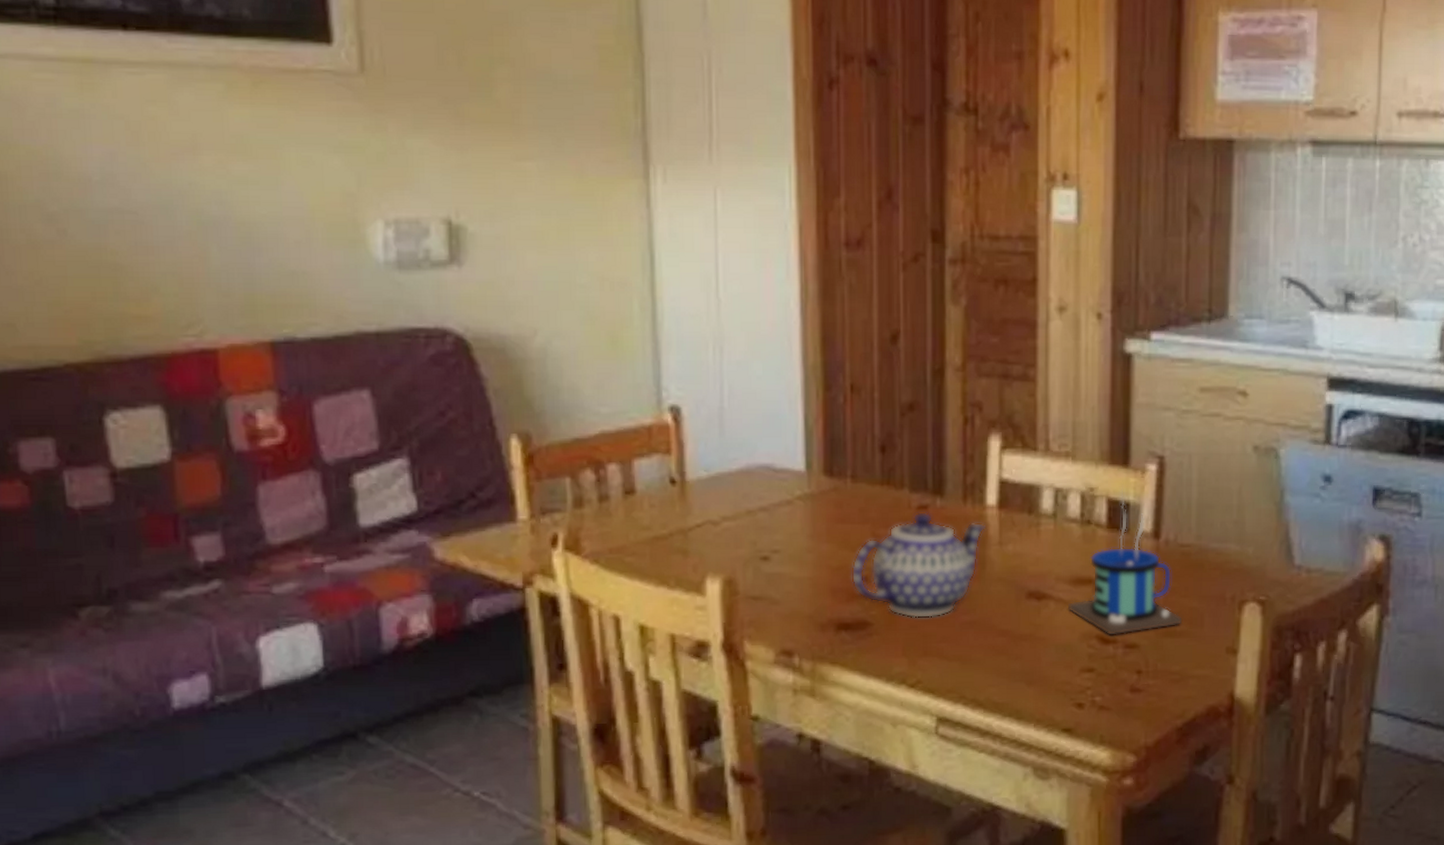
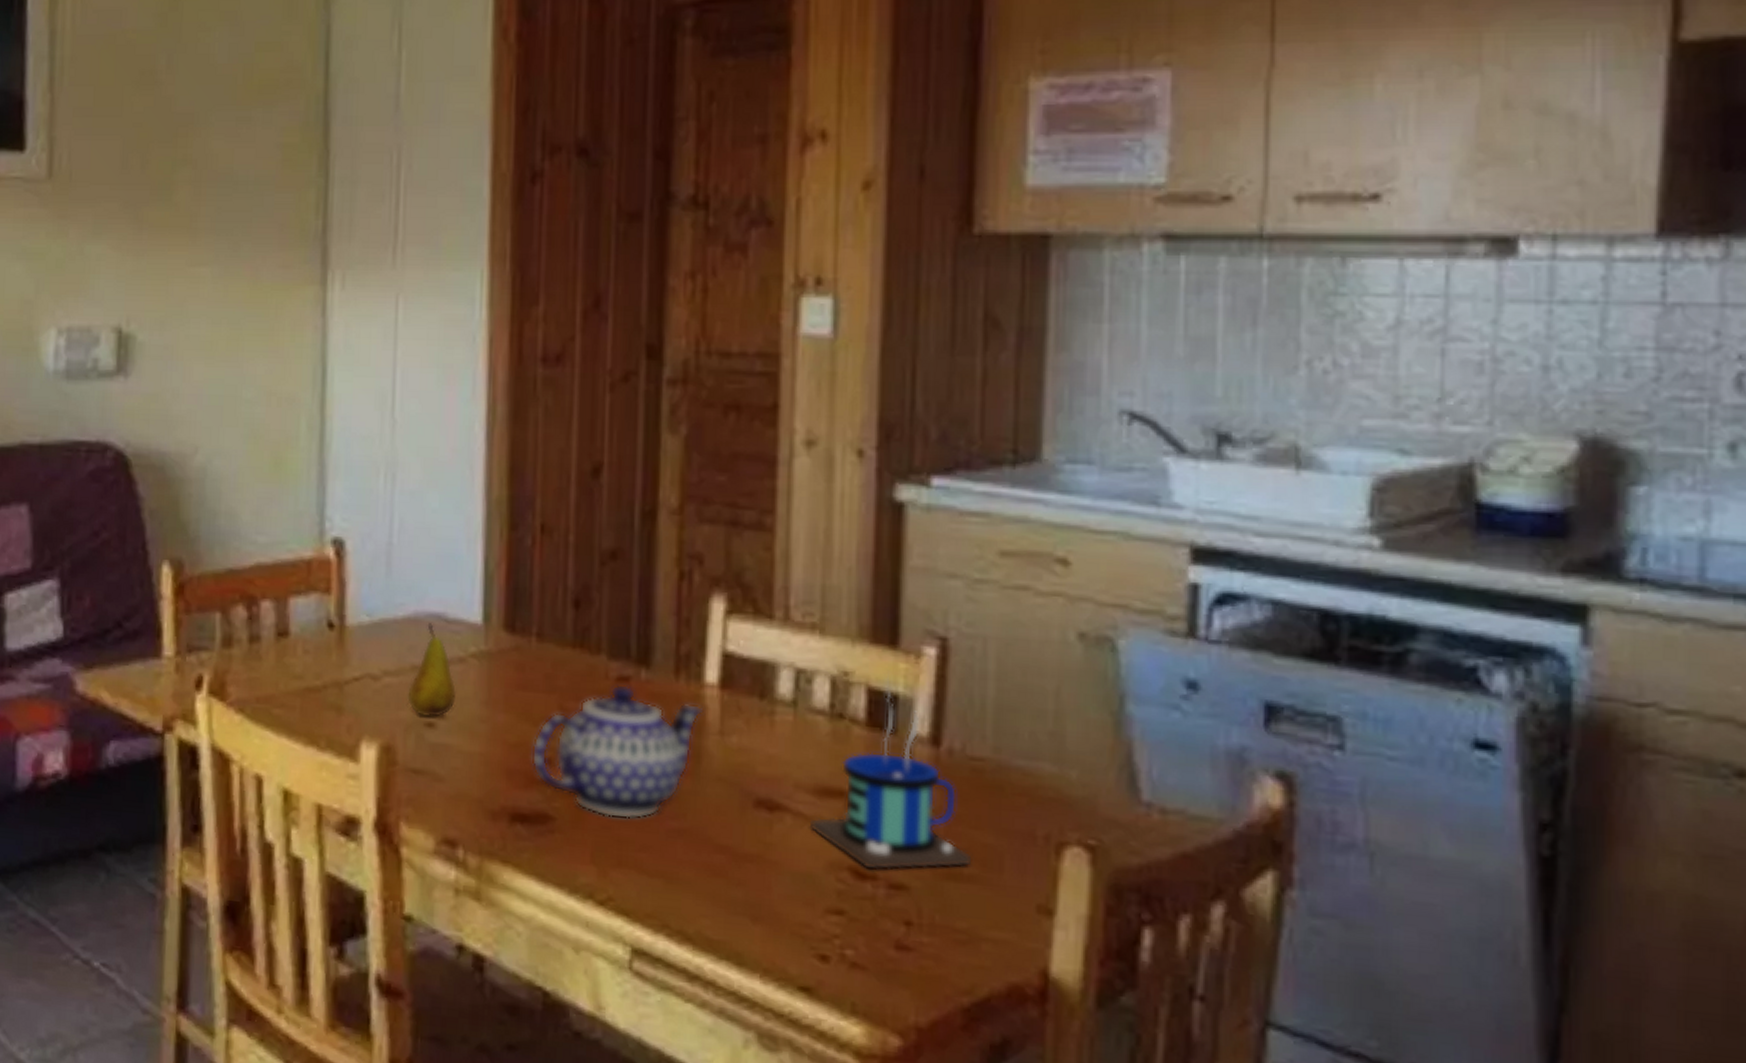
fruit: none [744,473,786,552] -> present [407,623,456,717]

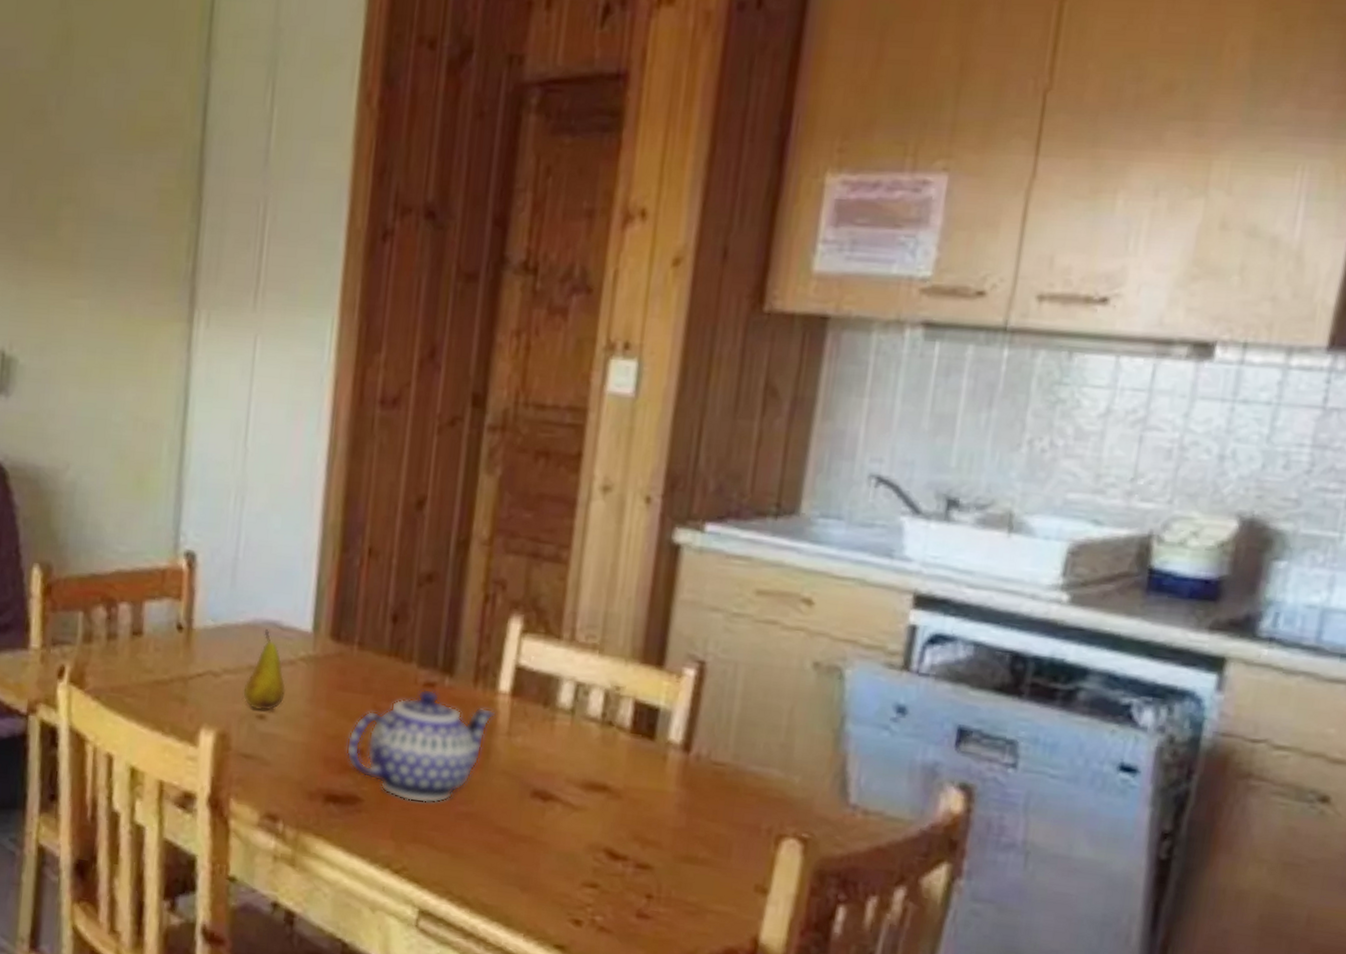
mug: present [809,675,971,870] -> none [575,691,706,853]

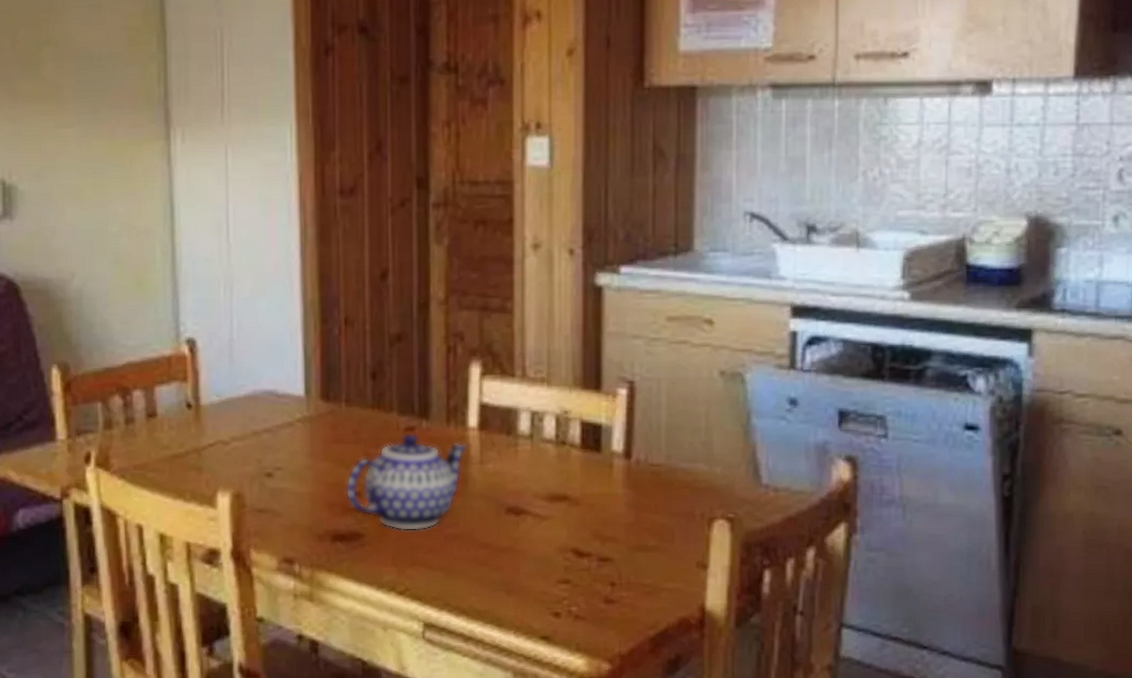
fruit: present [243,629,285,711] -> none [251,398,287,469]

